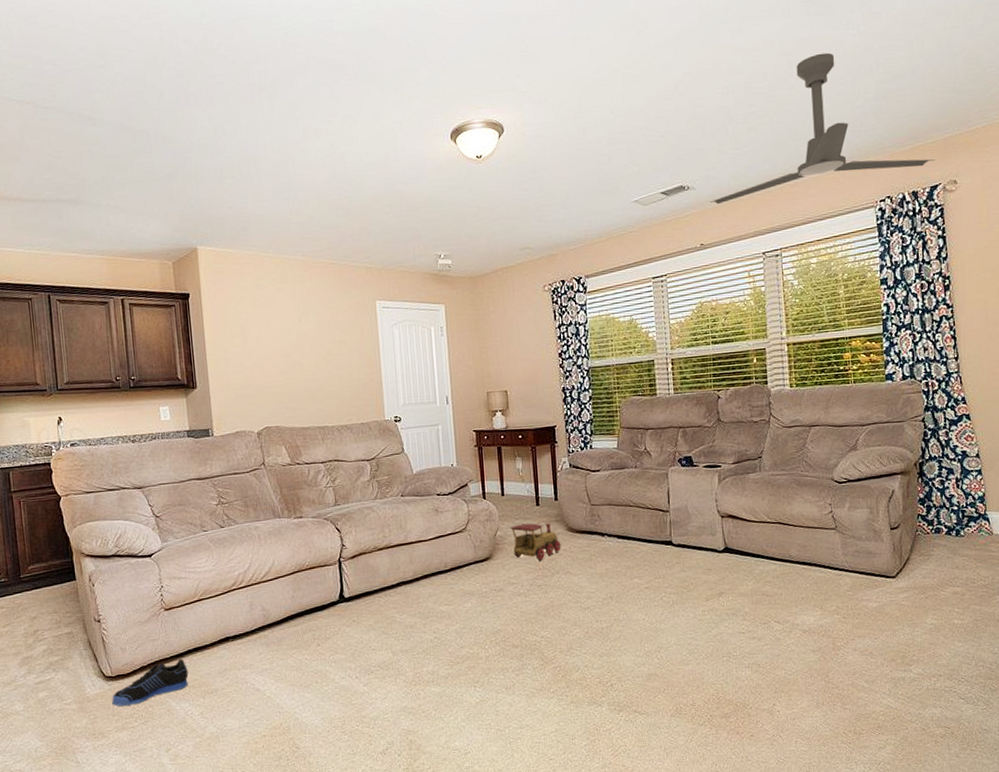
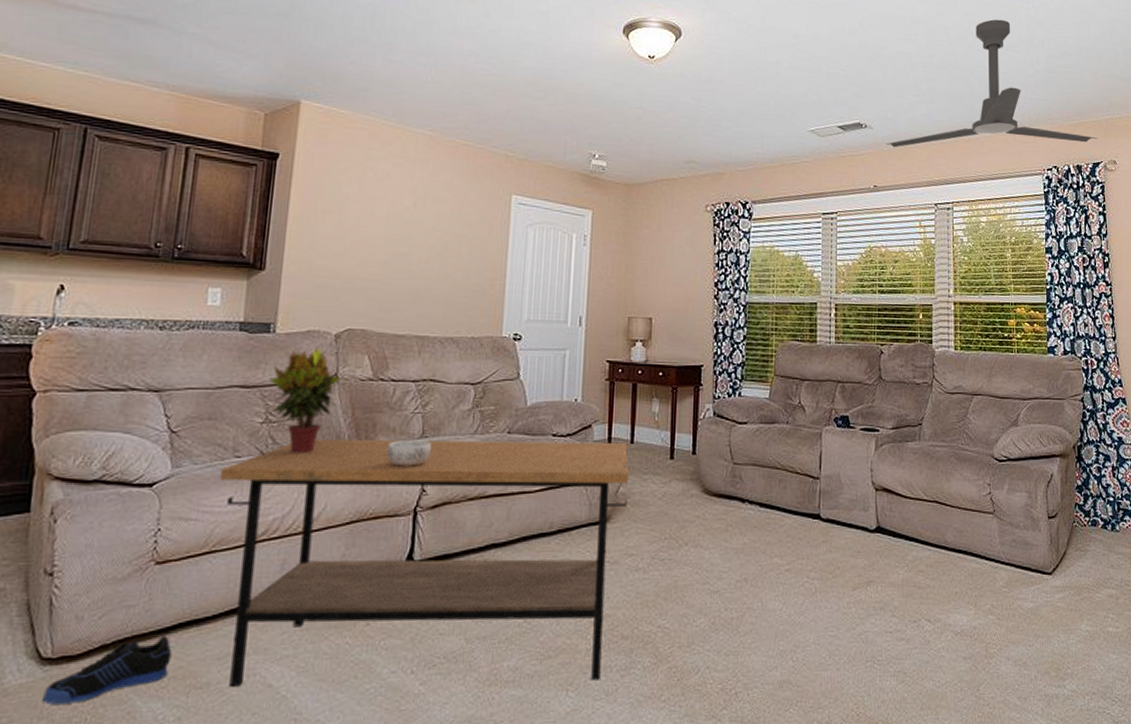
coffee table: none [195,496,505,692] -> present [219,439,629,688]
potted plant: none [215,443,268,525] -> present [269,347,341,453]
decorative bowl: none [310,507,345,529] -> present [386,439,432,467]
toy train: present [509,523,562,561] -> none [635,480,694,528]

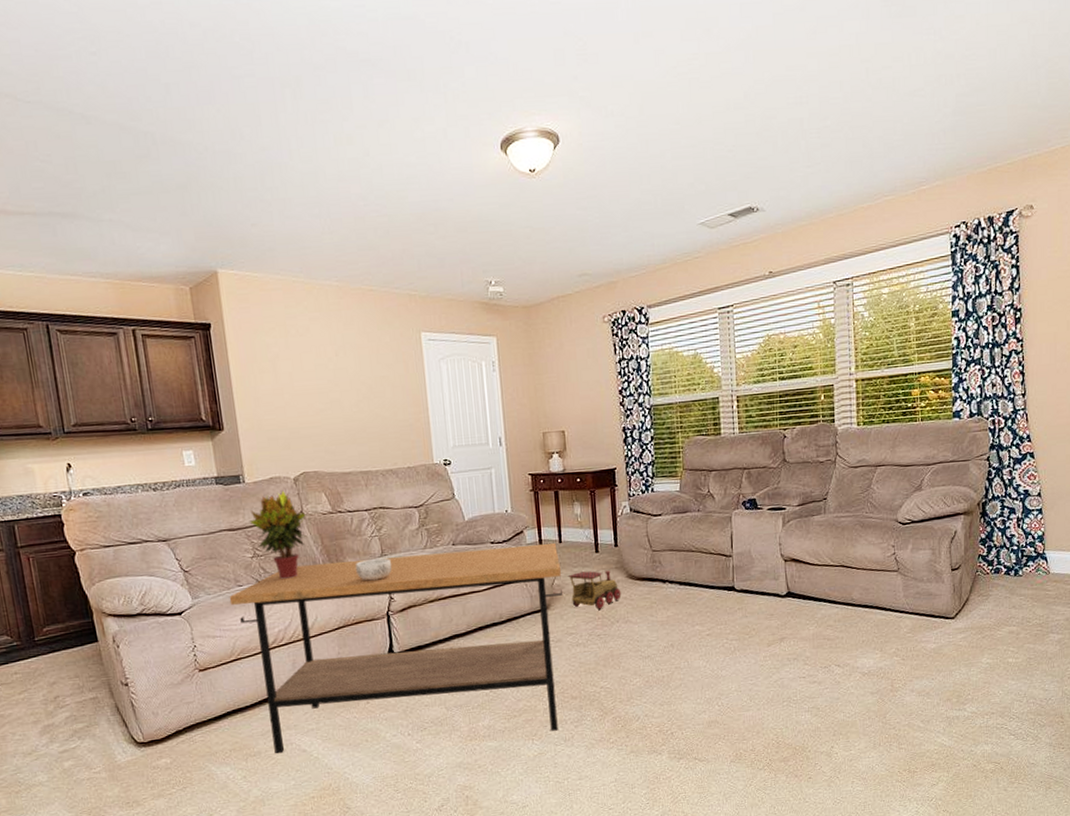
sneaker: present [42,634,172,705] -> none [145,720,229,773]
toy train: none [635,480,694,528] -> present [567,570,622,610]
ceiling fan: present [886,19,1097,148] -> none [780,60,1012,228]

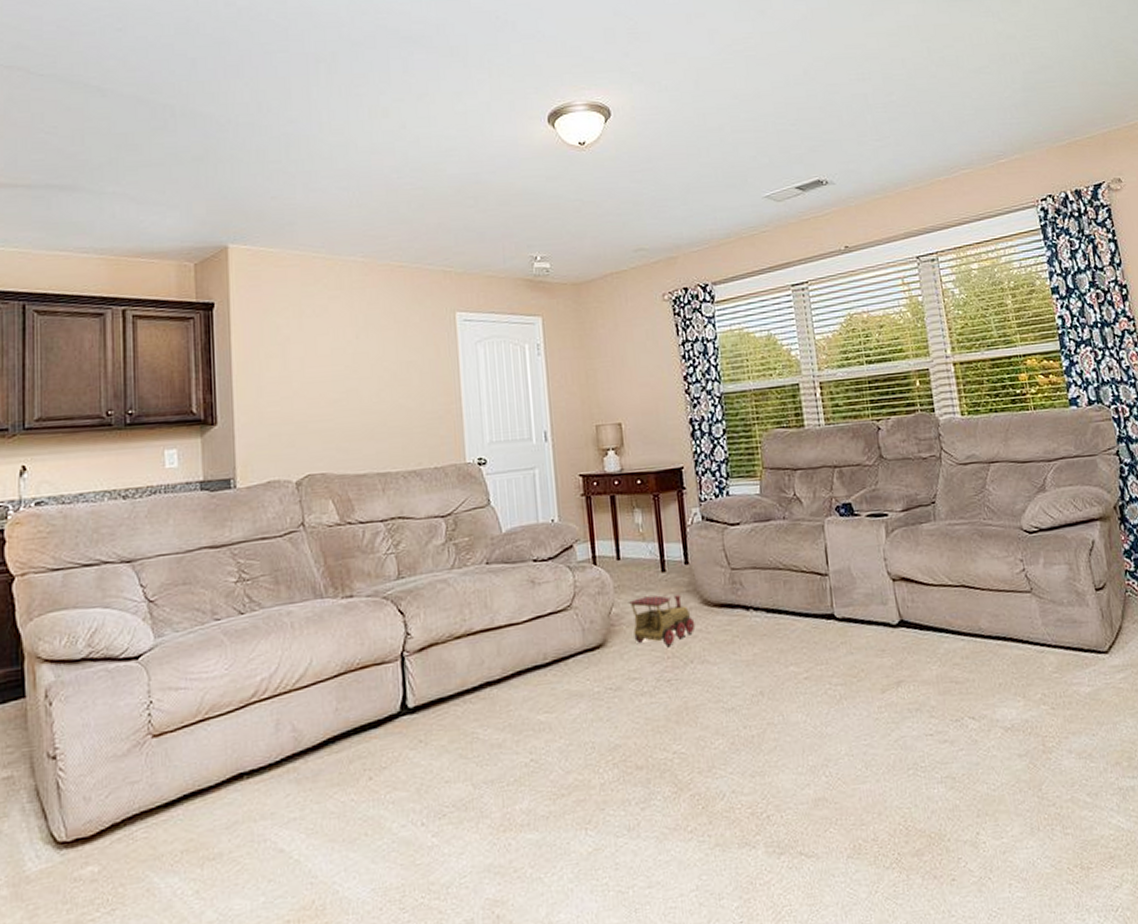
coffee table: present [229,543,562,754] -> none [202,561,622,856]
potted plant: present [249,490,308,579] -> none [236,497,308,610]
decorative bowl: present [355,558,392,581] -> none [364,581,411,612]

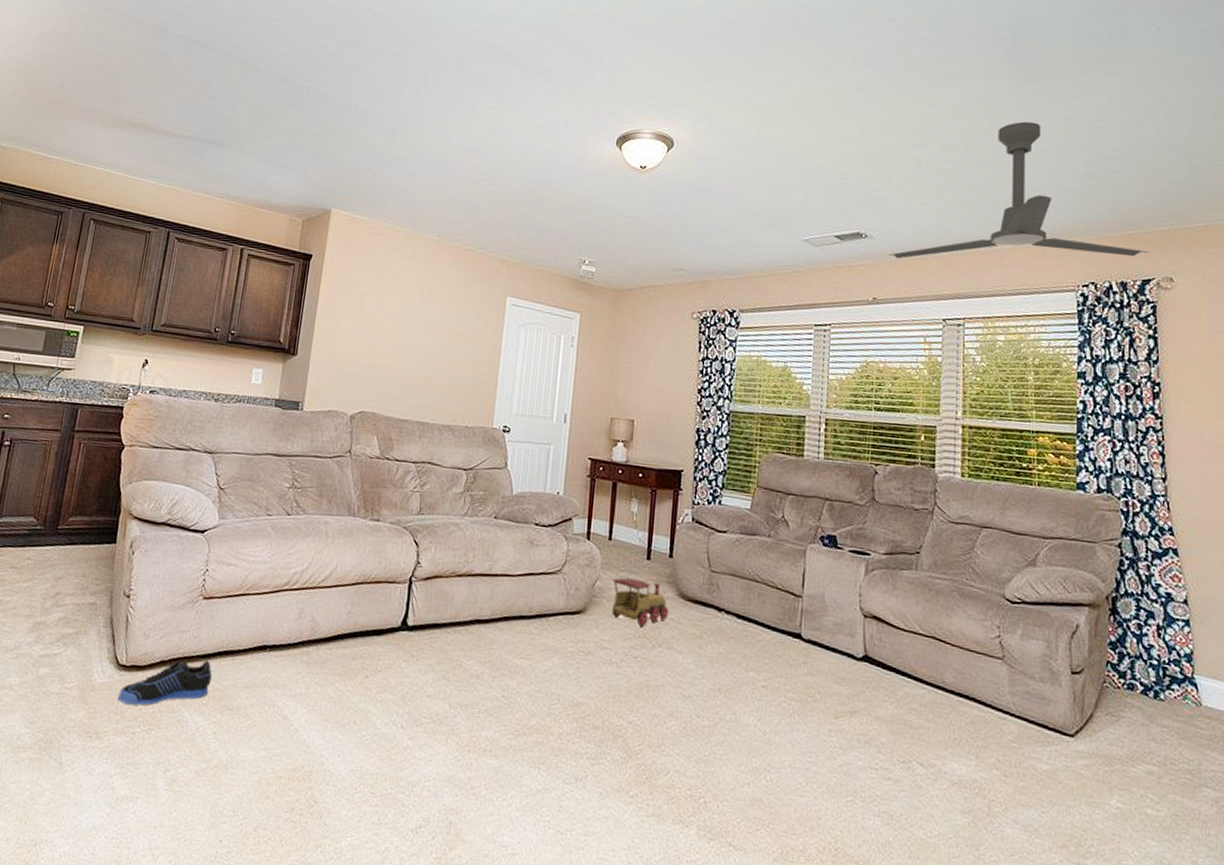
sneaker: none [64,807,181,889] -> present [118,659,213,706]
ceiling fan: none [852,40,1095,202] -> present [888,121,1149,259]

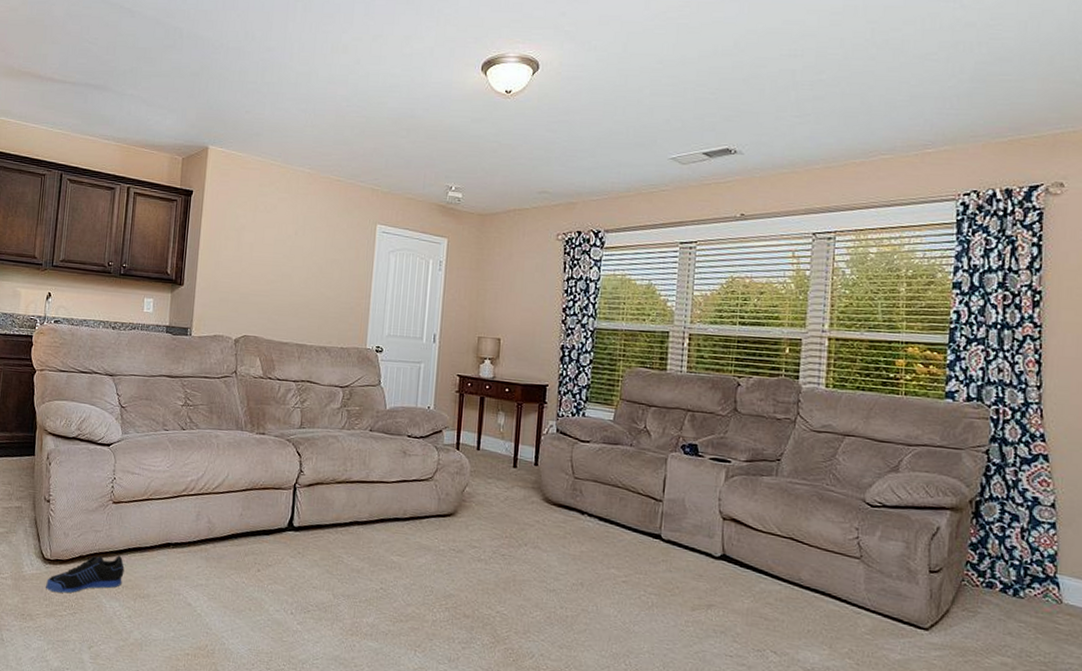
toy train: present [611,577,669,627] -> none [480,484,535,528]
ceiling fan: present [888,121,1149,259] -> none [758,24,1039,174]

